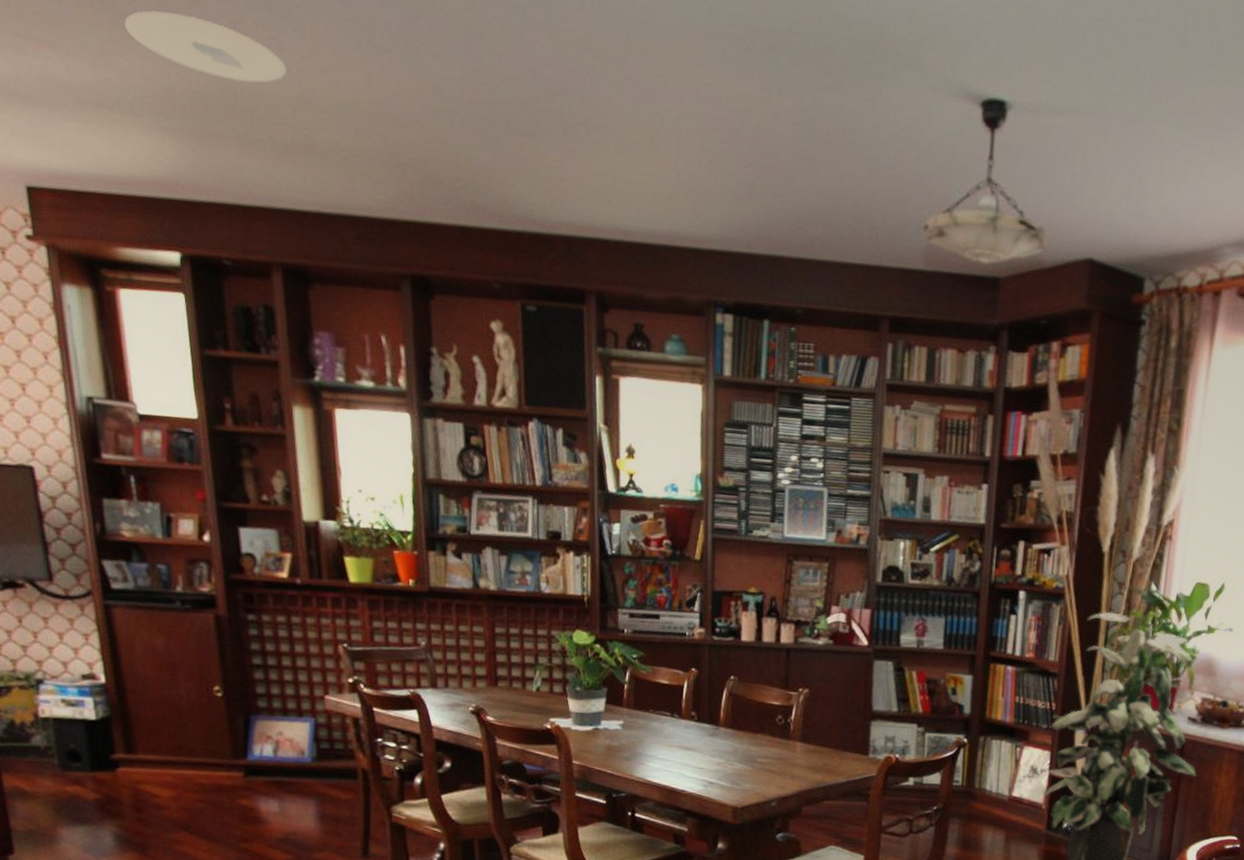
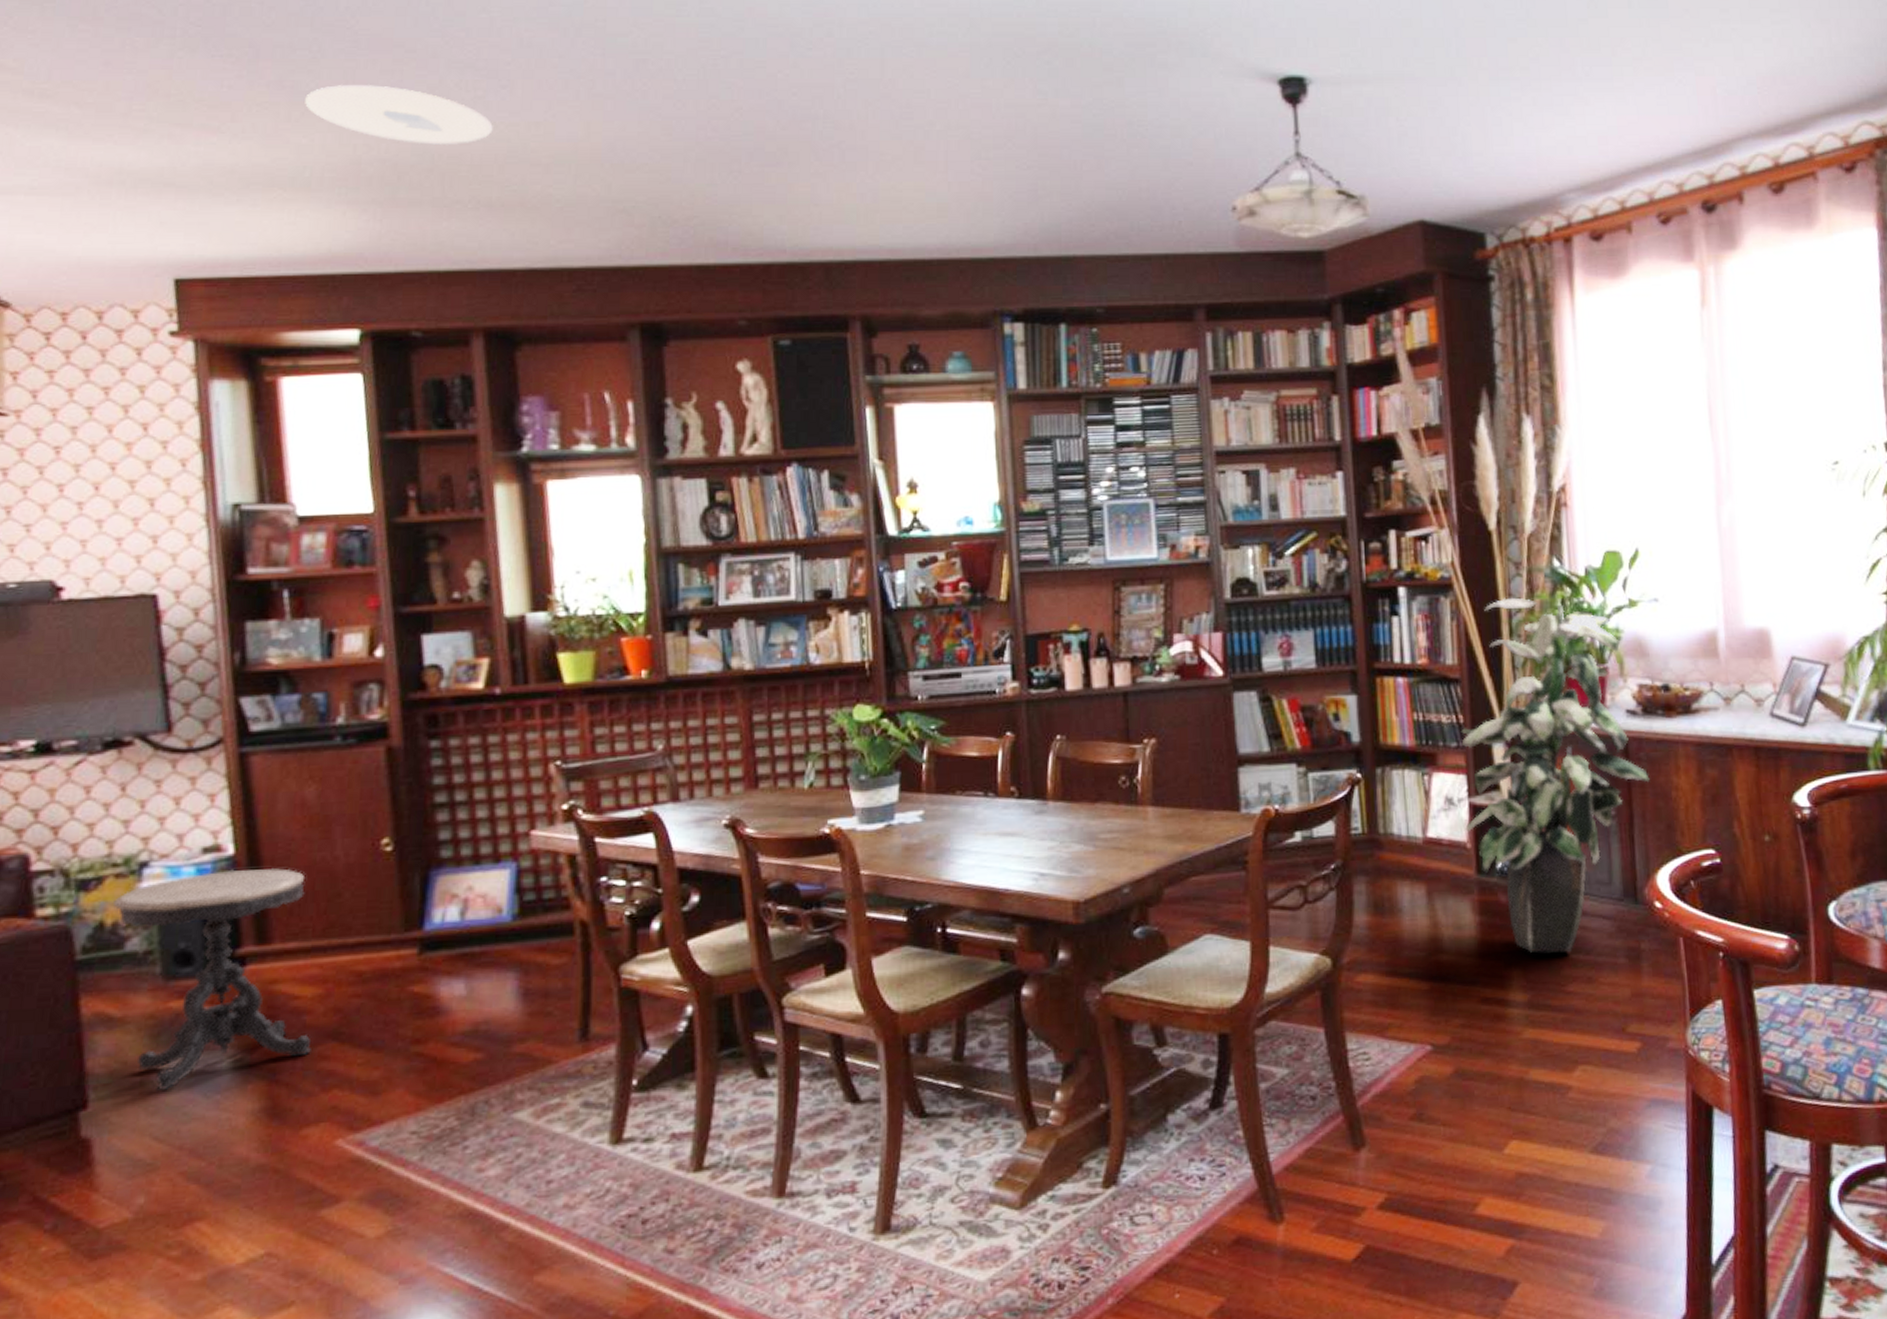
side table: none [20,694,169,849] -> present [114,868,312,1090]

